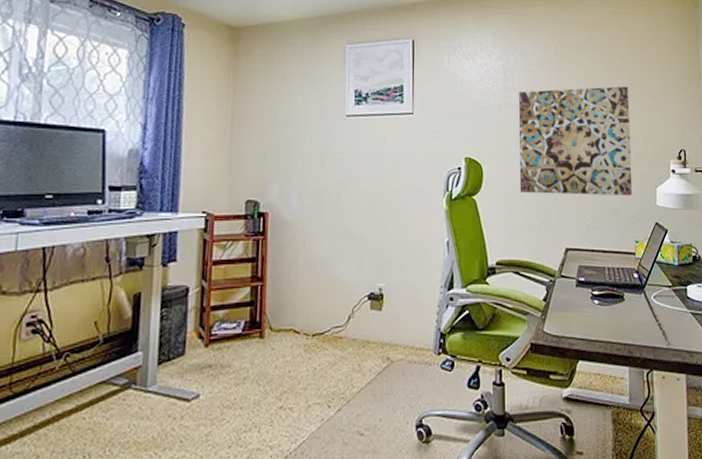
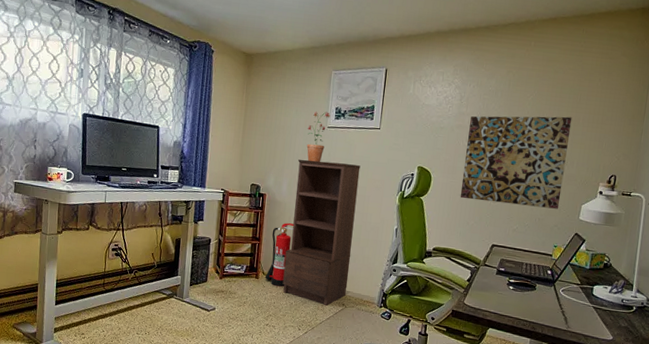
fire extinguisher: none [273,250,311,346] -> present [265,223,294,287]
shelving unit: none [299,160,393,365] -> present [282,159,361,306]
potted plant: none [320,96,349,162] -> present [306,111,331,162]

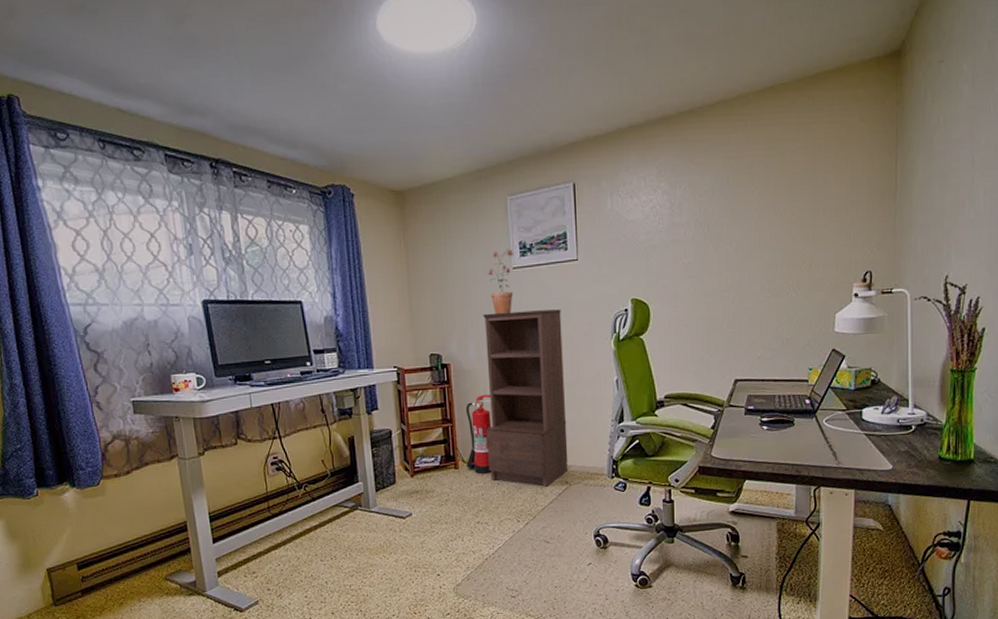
wall art: present [460,116,572,209] -> none [687,208,810,330]

